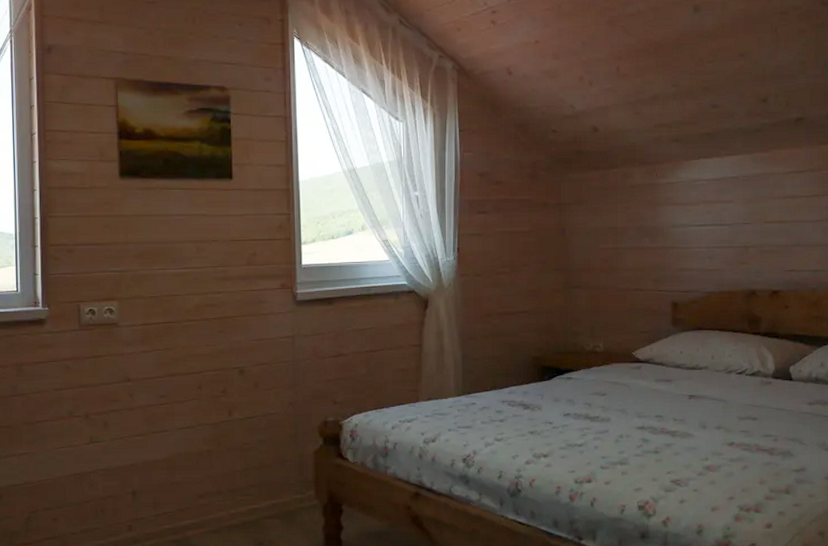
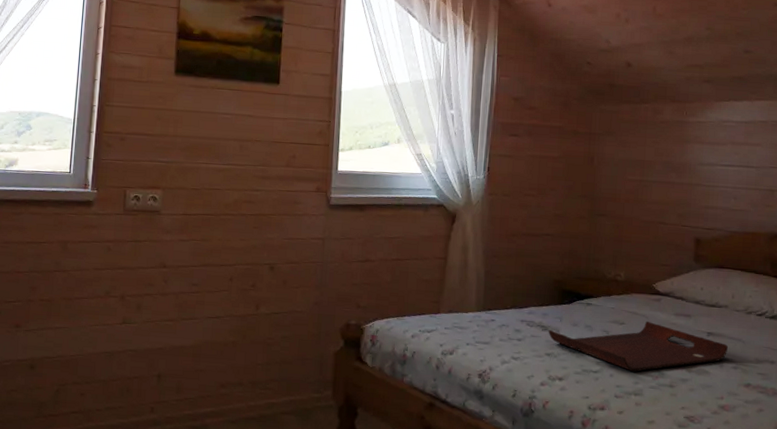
serving tray: none [530,389,711,442] -> present [548,321,729,372]

